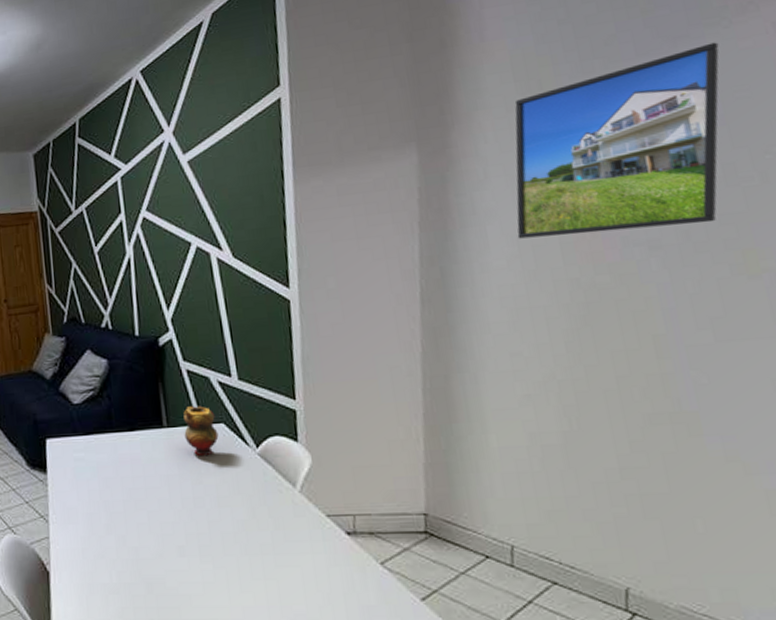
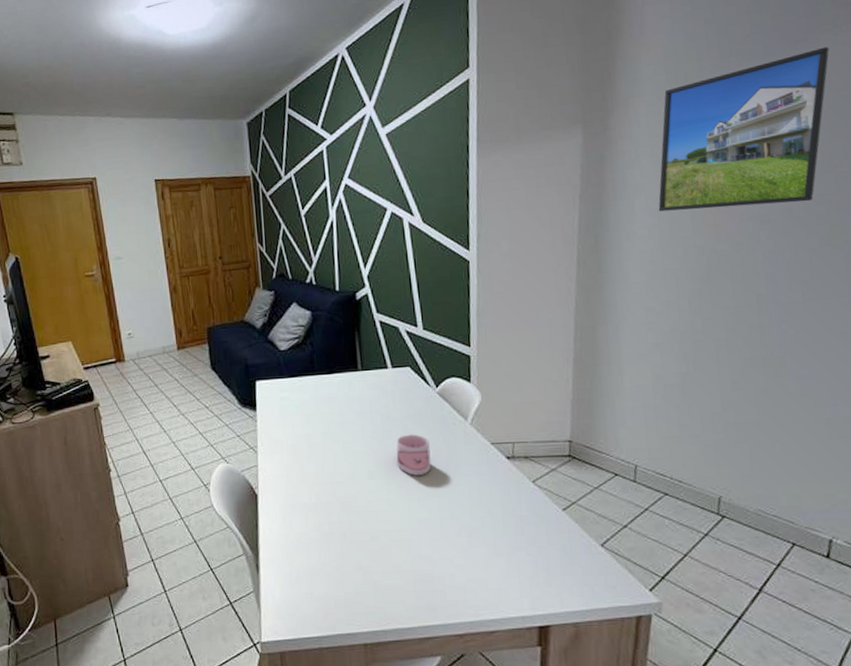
teapot: present [183,406,219,457] -> none [375,352,405,395]
mug: none [211,503,255,553] -> present [396,434,432,476]

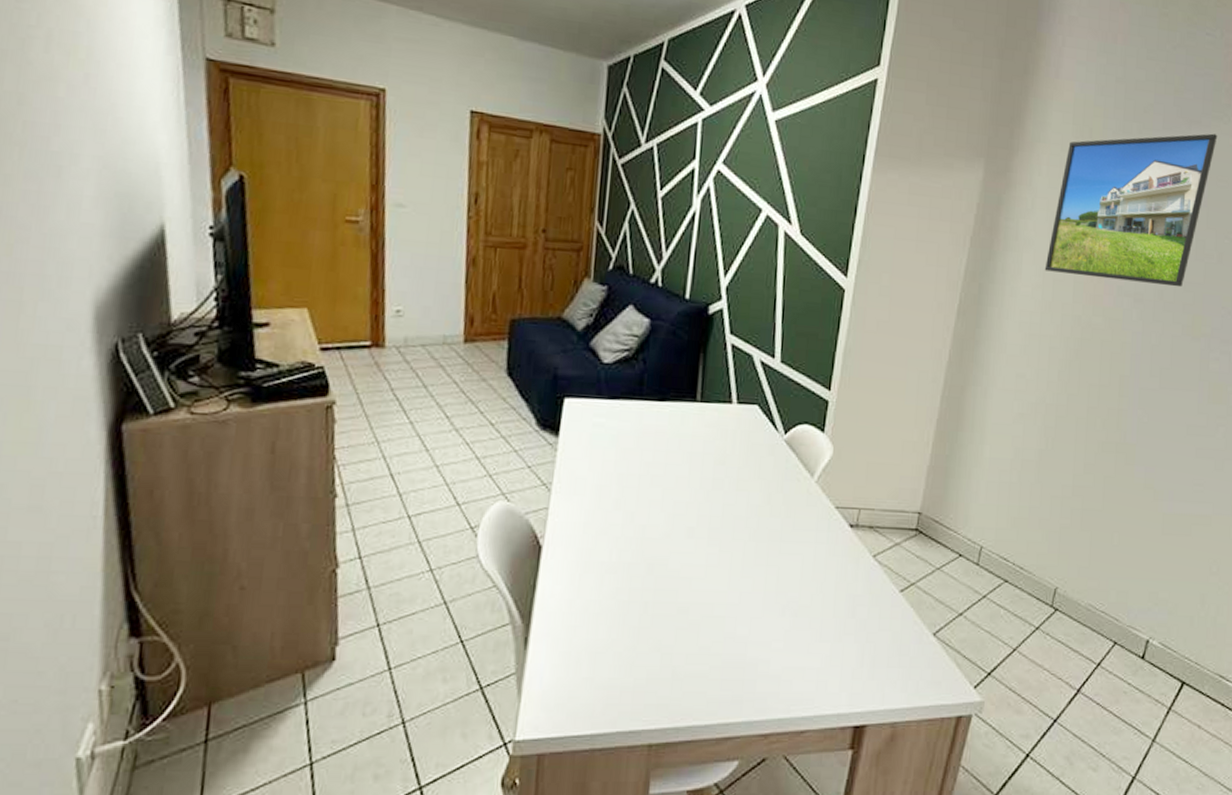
mug: present [396,434,432,476] -> none [724,487,767,539]

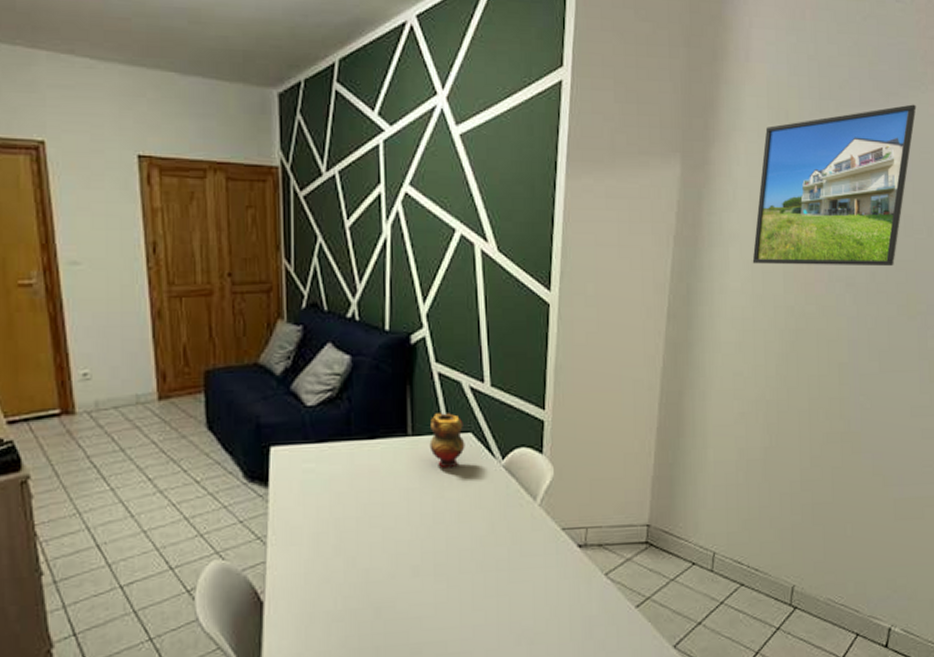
teapot: none [716,383,751,437] -> present [429,413,465,468]

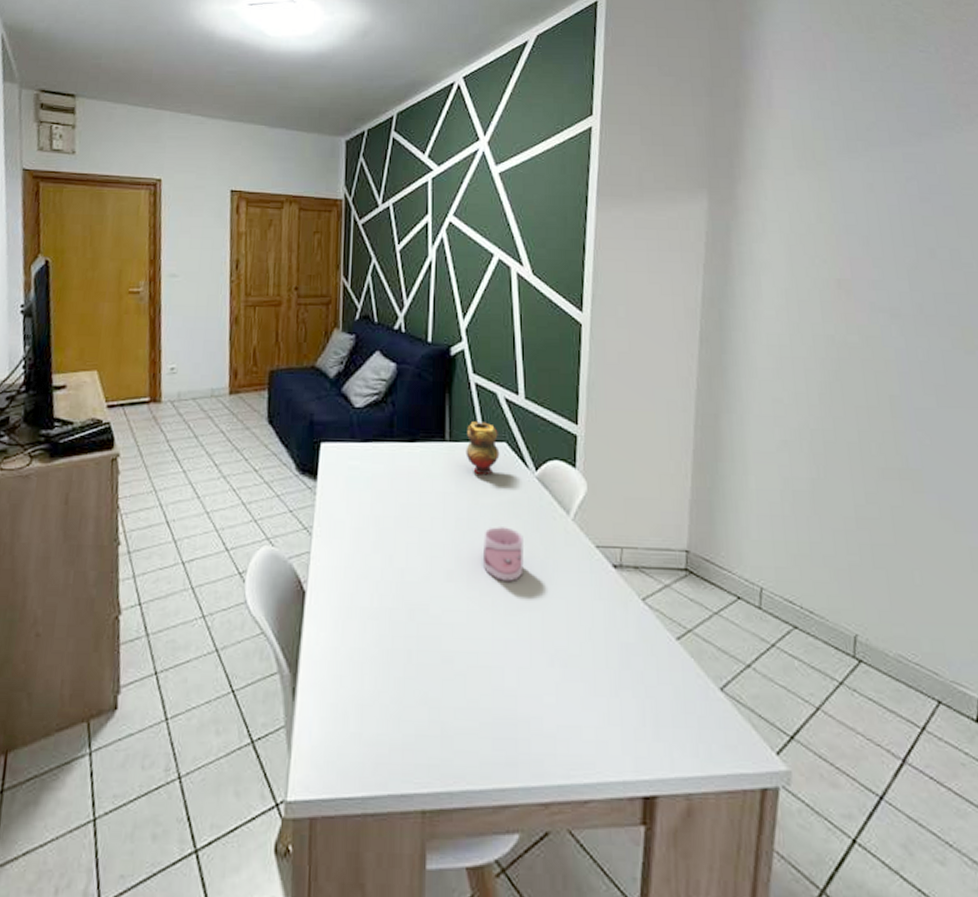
mug: none [449,518,491,571] -> present [482,527,524,581]
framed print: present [752,104,917,267] -> none [786,143,953,299]

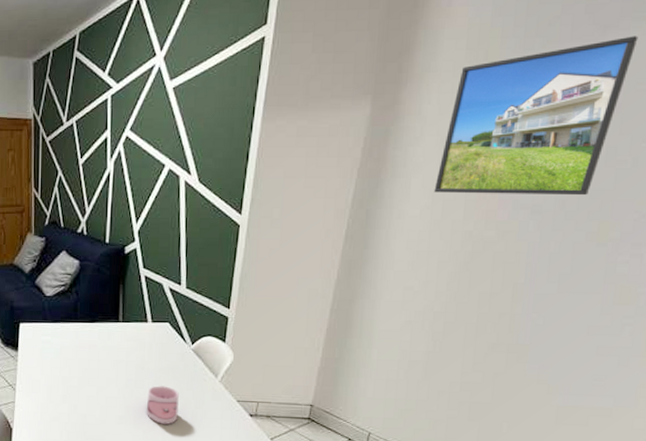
teapot: present [466,421,500,476] -> none [135,306,163,348]
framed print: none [786,143,953,299] -> present [433,36,639,196]

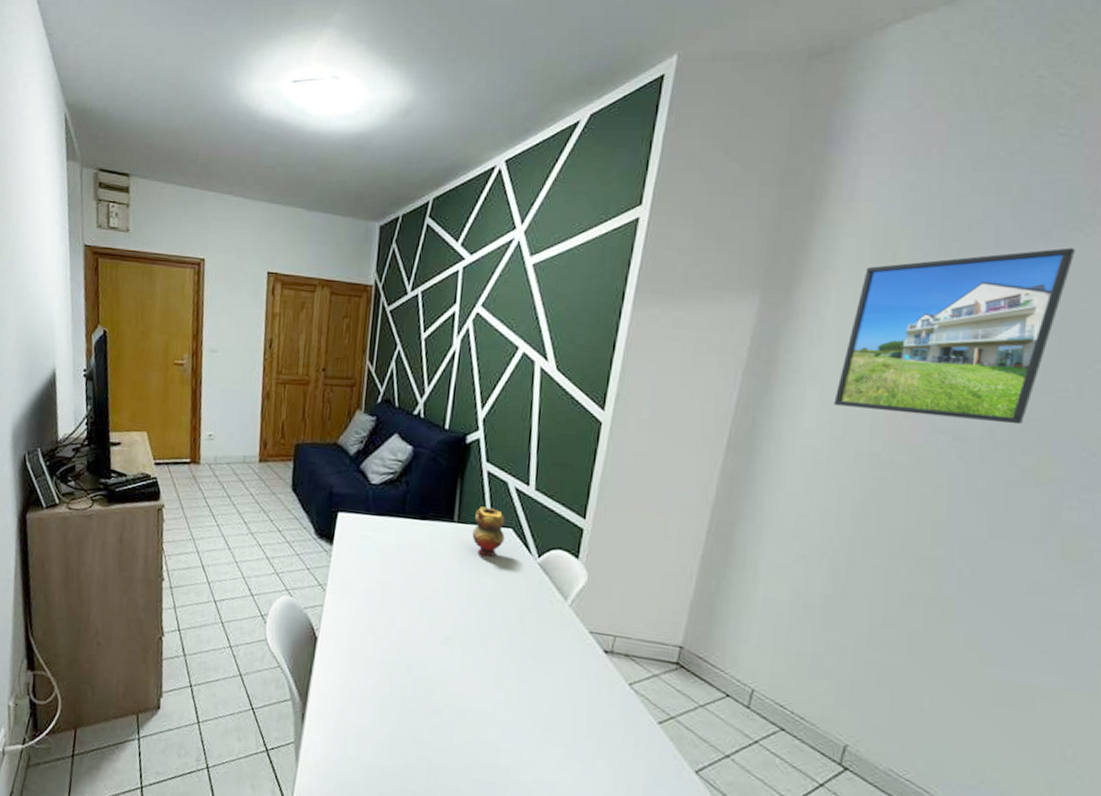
teapot: none [135,306,163,348] -> present [472,506,505,557]
mug: present [146,386,179,424] -> none [478,603,520,653]

